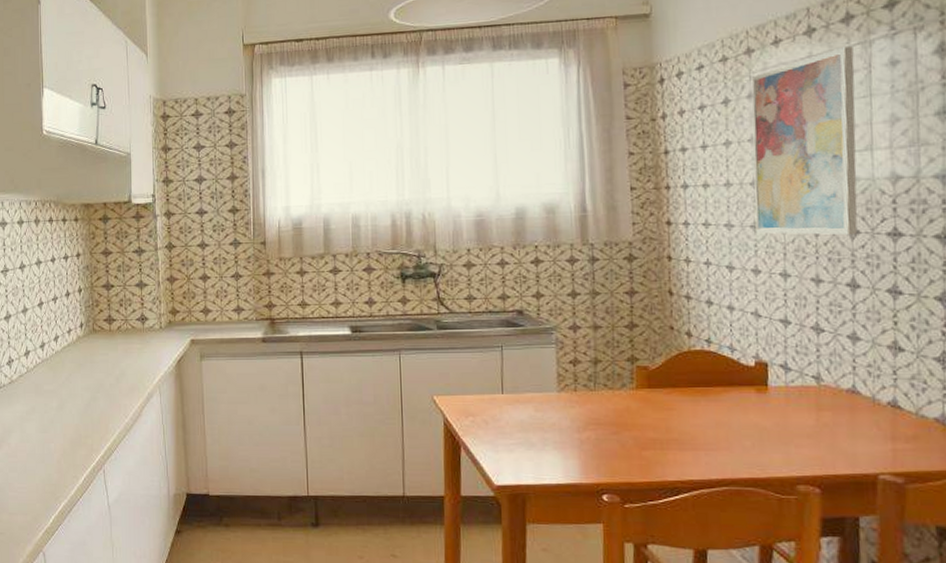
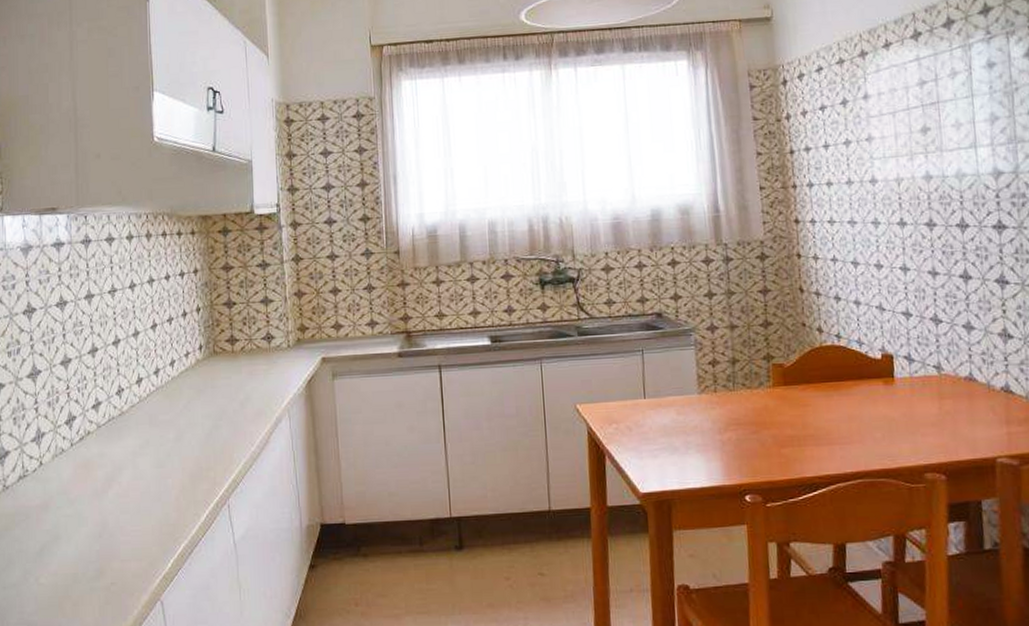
wall art: present [751,46,858,236] -> none [866,50,967,230]

